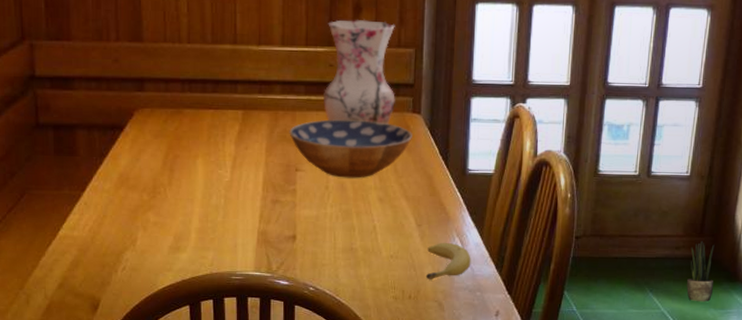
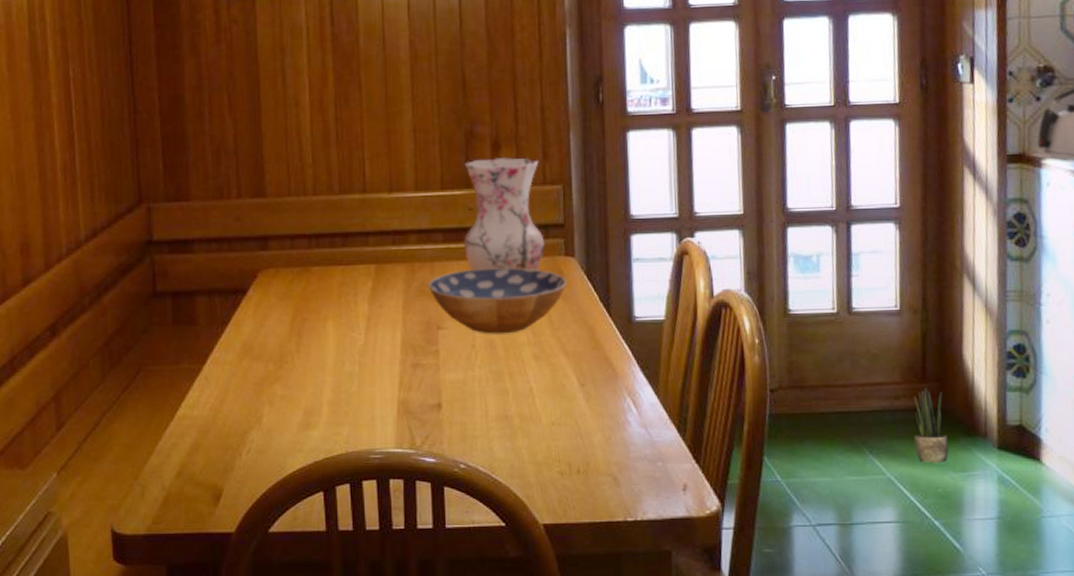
fruit: present [425,242,471,280] -> none [595,403,648,450]

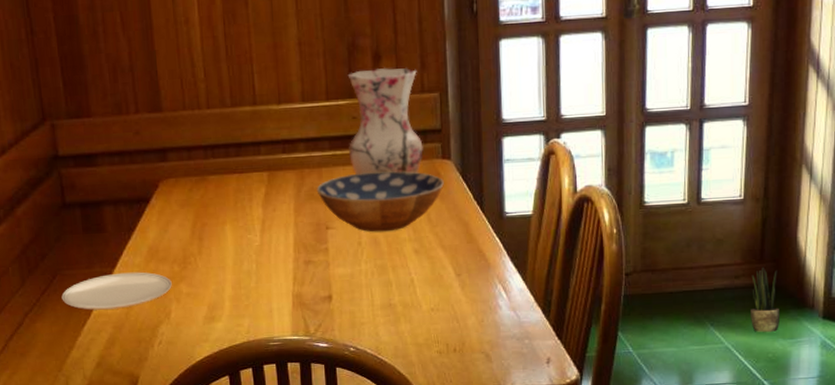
plate: none [144,370,266,412] -> present [61,272,172,311]

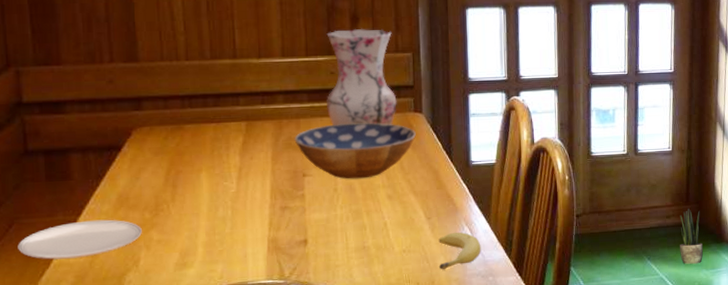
fruit: none [469,290,516,331] -> present [438,232,481,271]

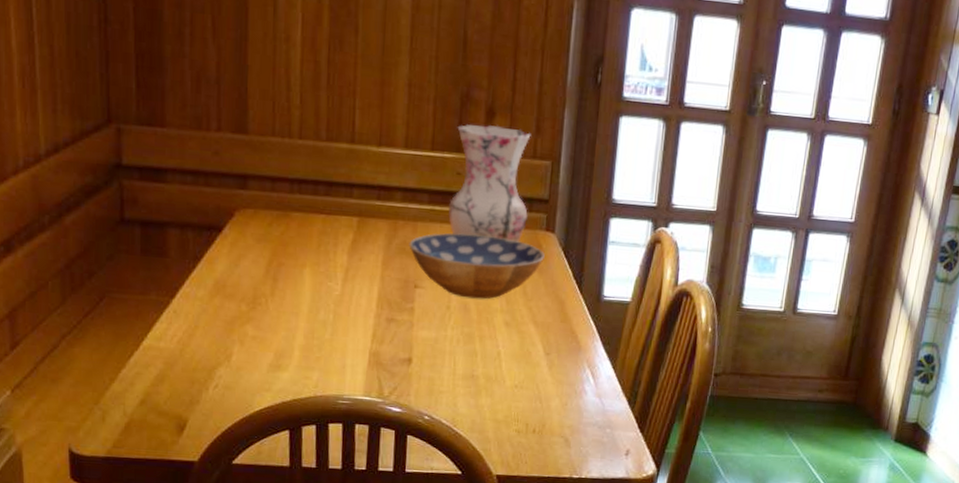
plate: present [18,219,142,260] -> none [107,304,237,344]
fruit: present [438,232,481,271] -> none [552,373,602,414]
potted plant: present [680,209,704,264] -> none [827,385,859,449]

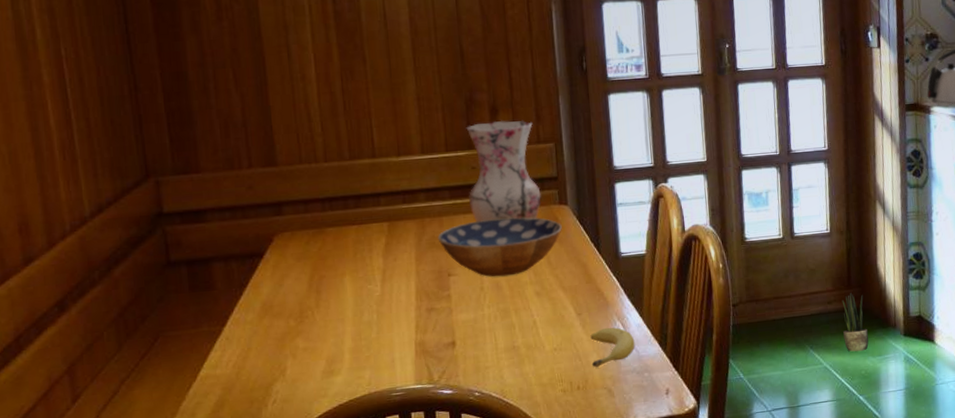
fruit: none [552,373,602,414] -> present [590,327,635,368]
potted plant: none [827,385,859,449] -> present [842,293,869,352]

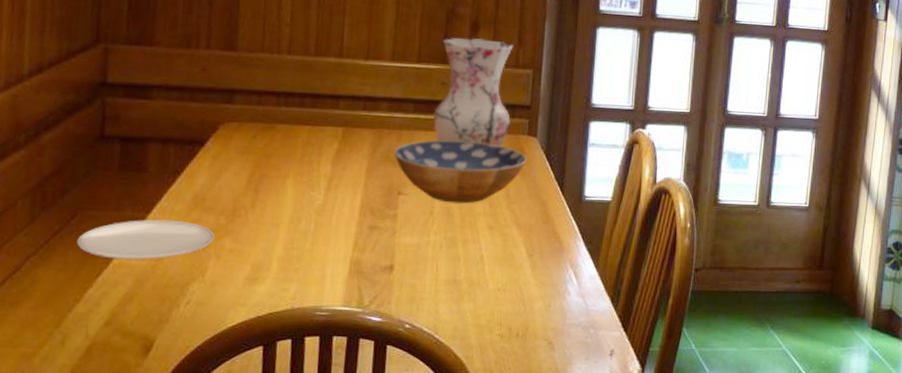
plate: none [164,329,288,373] -> present [77,219,214,261]
fruit: present [590,327,635,368] -> none [535,274,585,316]
potted plant: present [842,293,869,352] -> none [807,275,835,338]

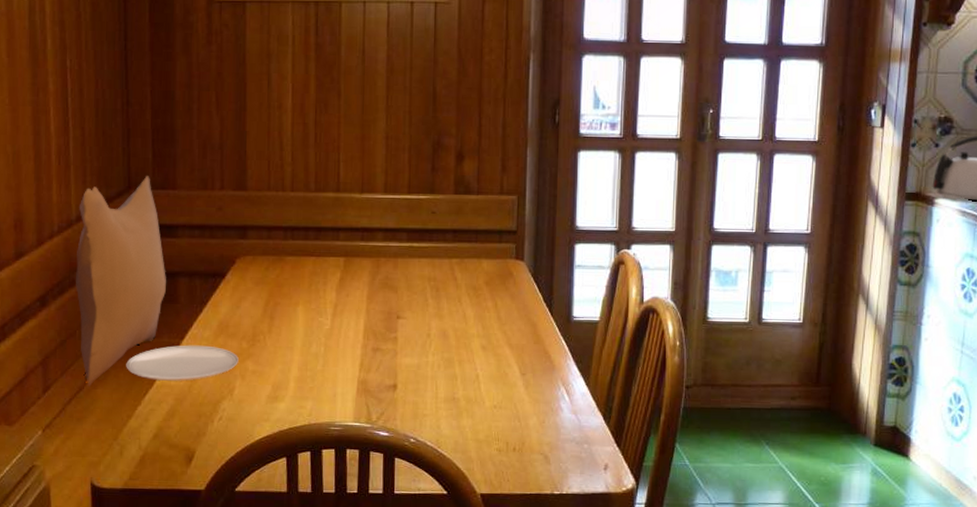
cushion: none [21,29,135,266] -> present [76,176,166,387]
bowl: present [393,140,527,204] -> none [391,266,516,326]
vase: present [433,38,514,147] -> none [425,167,498,272]

